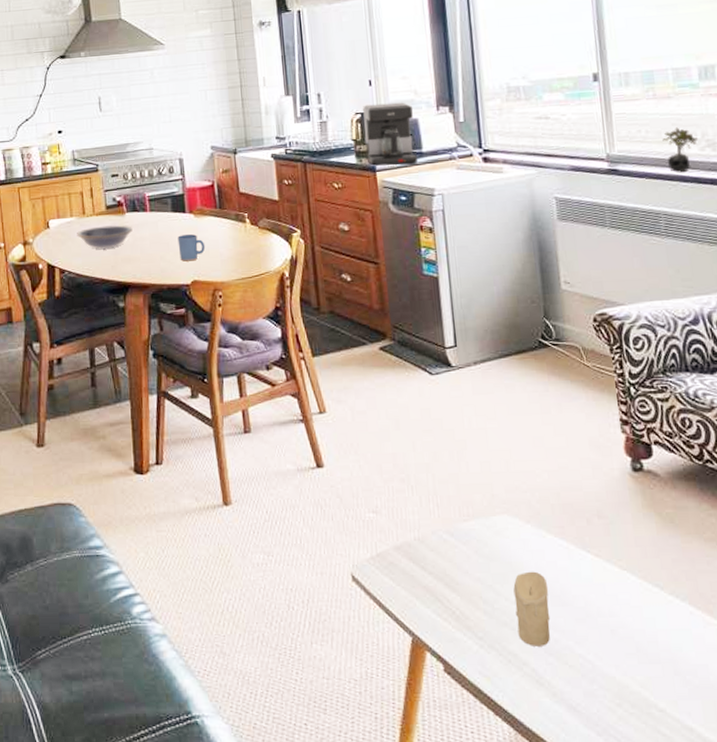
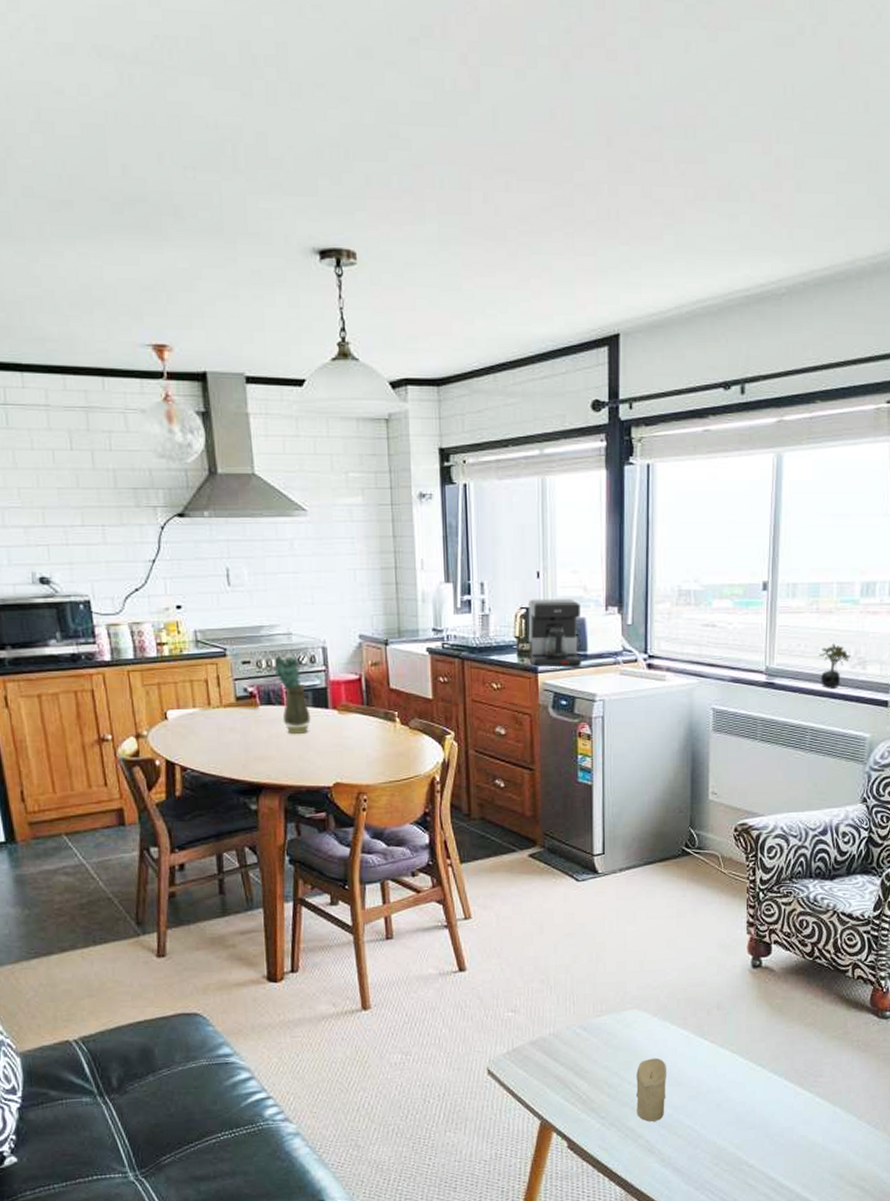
bowl: present [77,225,133,249] -> none [201,719,267,745]
vase: none [137,165,171,238] -> present [273,652,311,735]
mug: present [177,234,206,262] -> none [319,733,350,762]

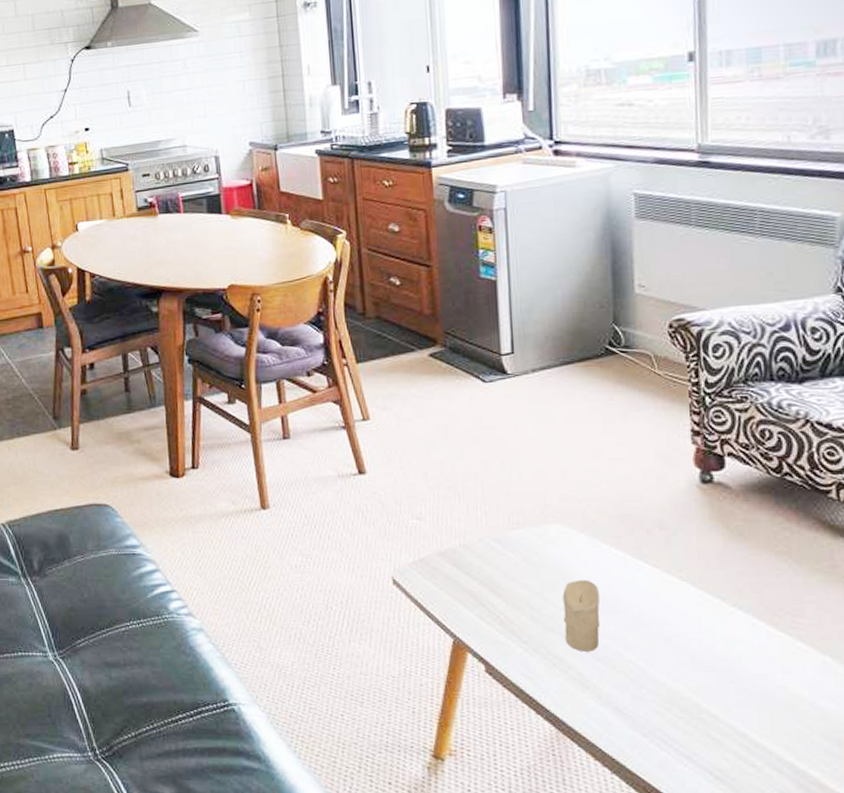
vase: present [273,652,311,735] -> none [170,164,206,241]
coffee maker: present [528,598,581,667] -> none [419,89,478,161]
succulent plant: present [819,643,850,690] -> none [765,112,807,165]

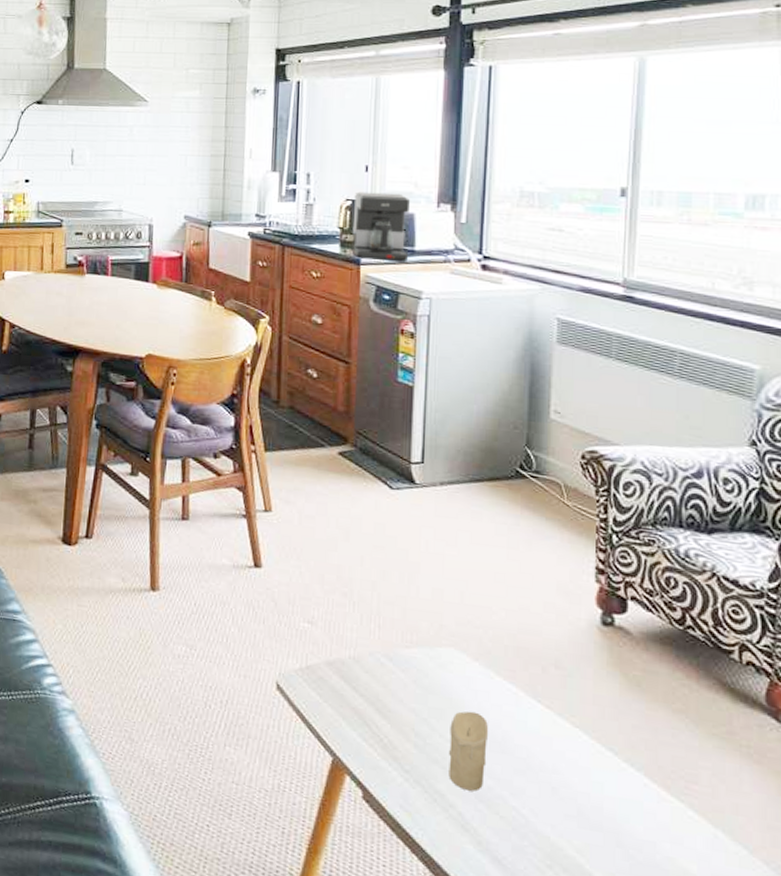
coffee maker: none [419,89,478,161] -> present [351,191,410,261]

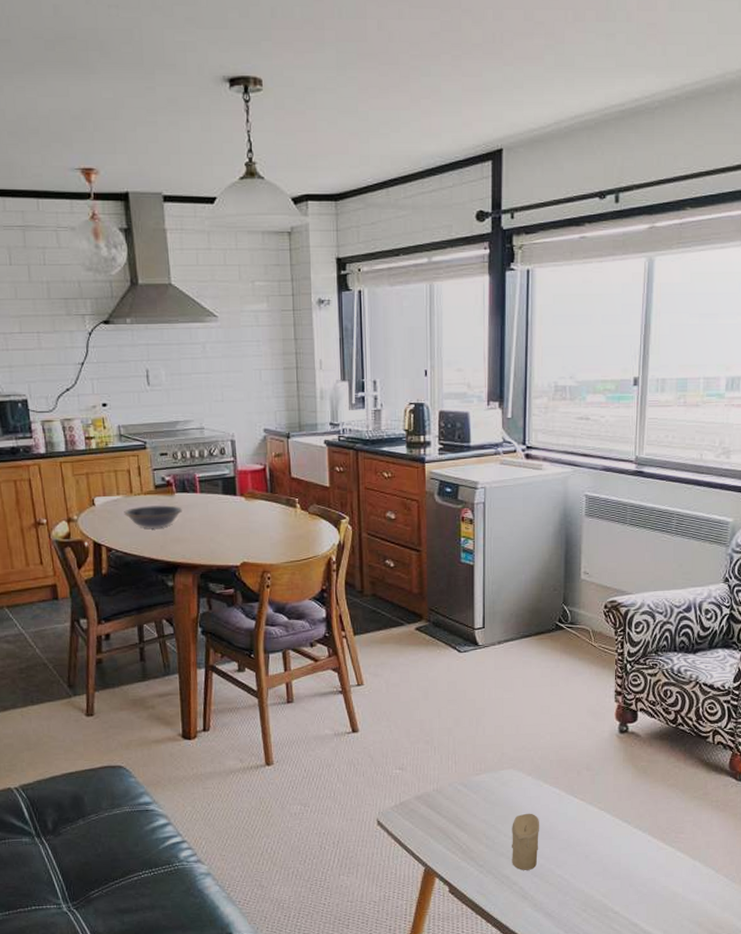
bowl: none [32,284,91,309] -> present [124,505,182,528]
coffee maker: present [351,191,410,261] -> none [416,395,464,457]

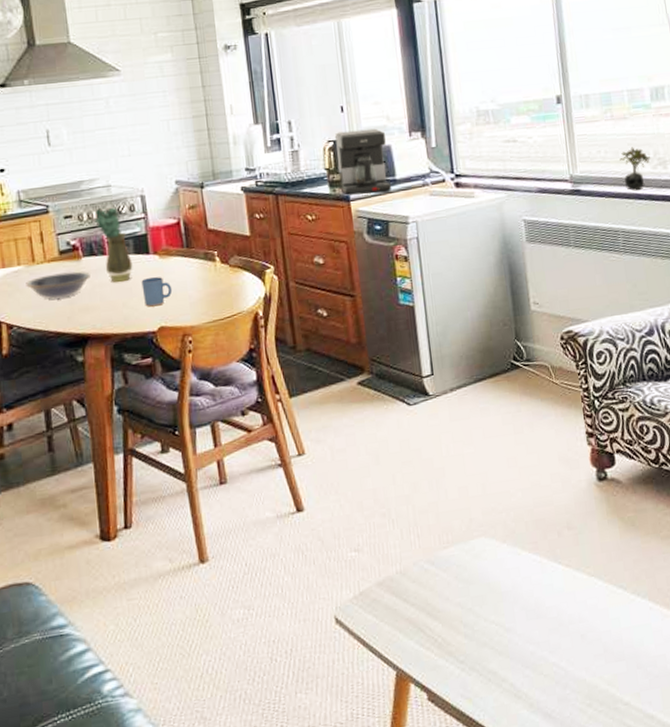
vase: none [187,445,221,519] -> present [94,205,133,283]
mug: none [228,517,256,544] -> present [141,277,173,307]
coffee maker: none [416,395,464,457] -> present [335,128,391,196]
candle: present [512,813,540,870] -> none [491,588,527,662]
succulent plant: none [686,434,715,477] -> present [620,147,650,192]

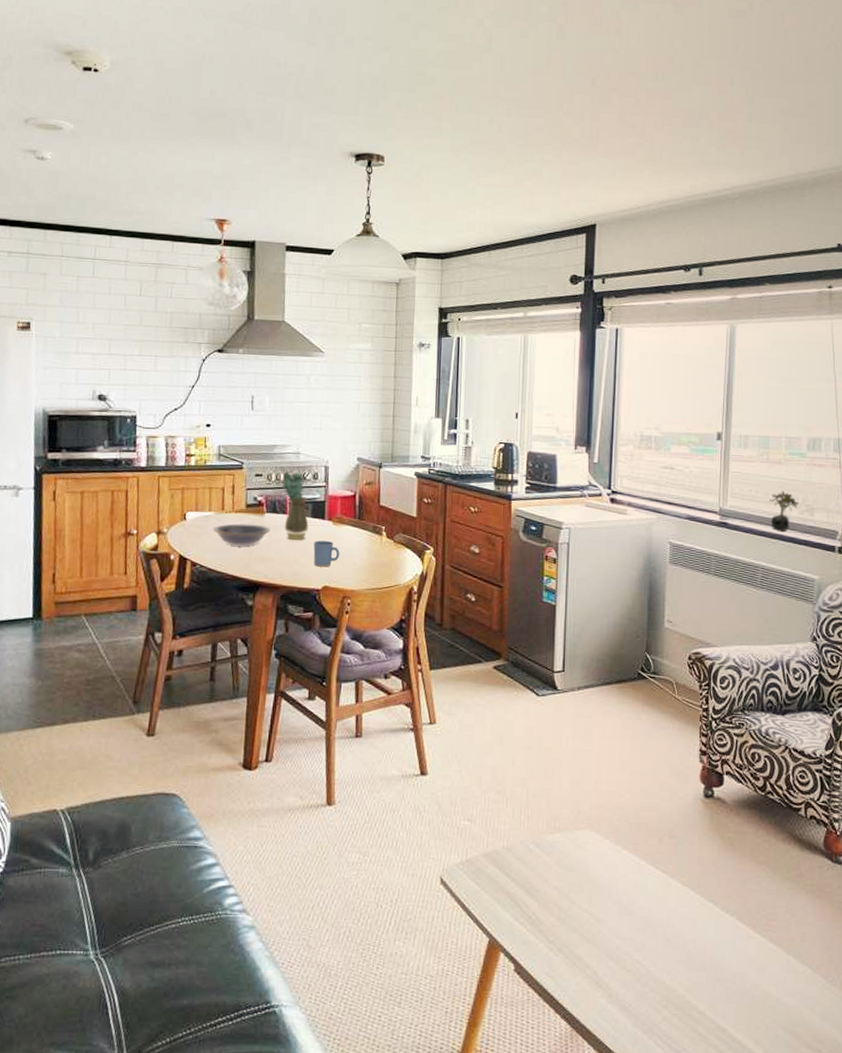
coffee maker: present [335,128,391,196] -> none [504,436,552,496]

